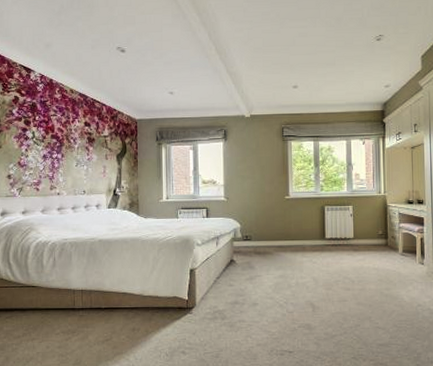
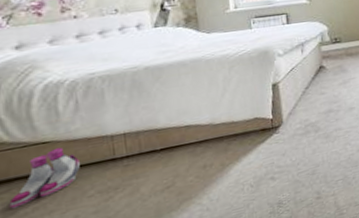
boots: none [10,292,53,331] -> present [9,147,80,209]

